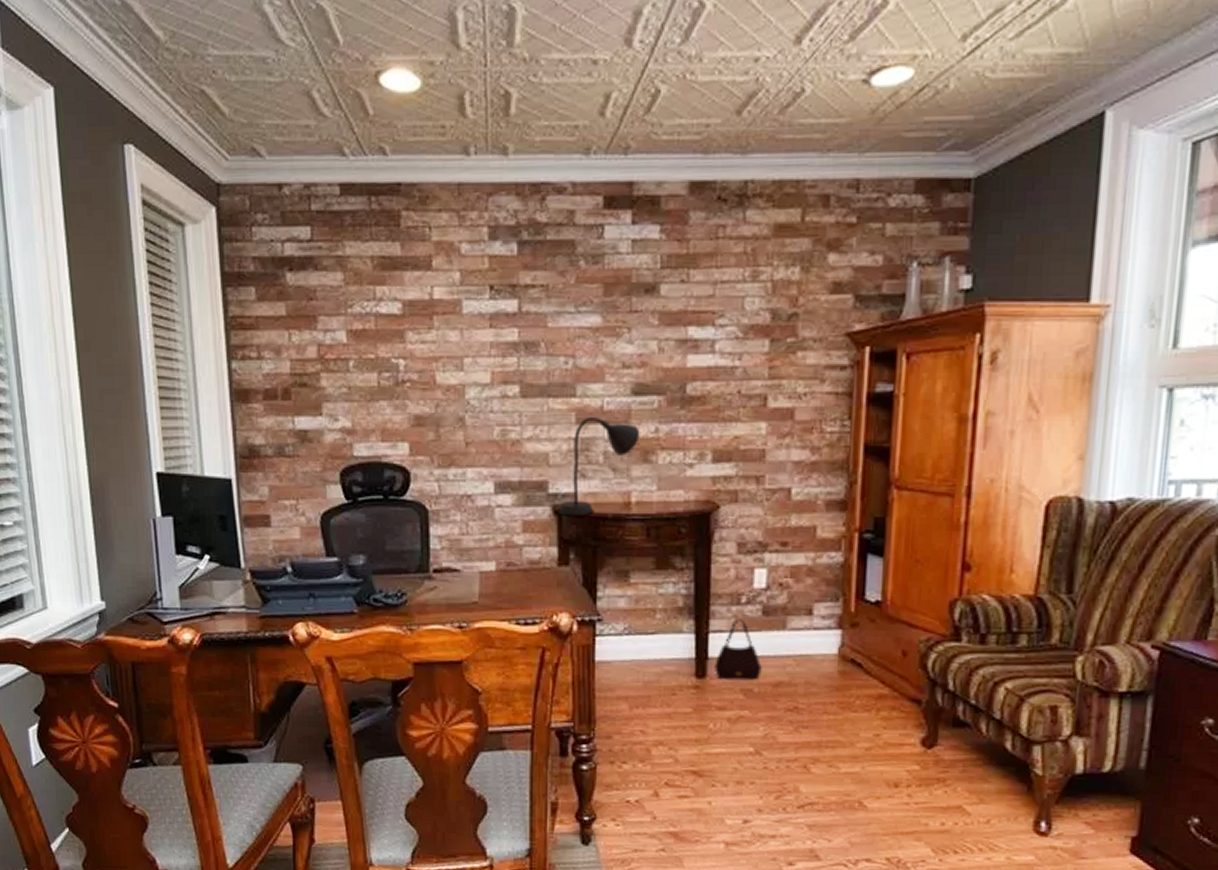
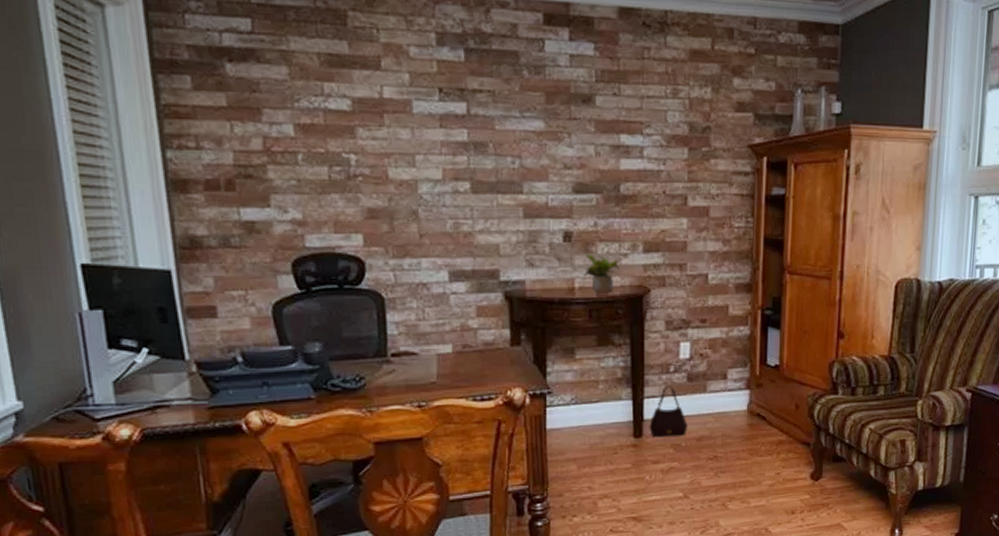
desk lamp: present [557,418,640,516] -> none [509,212,581,301]
potted plant: none [640,464,684,511] -> present [583,254,620,295]

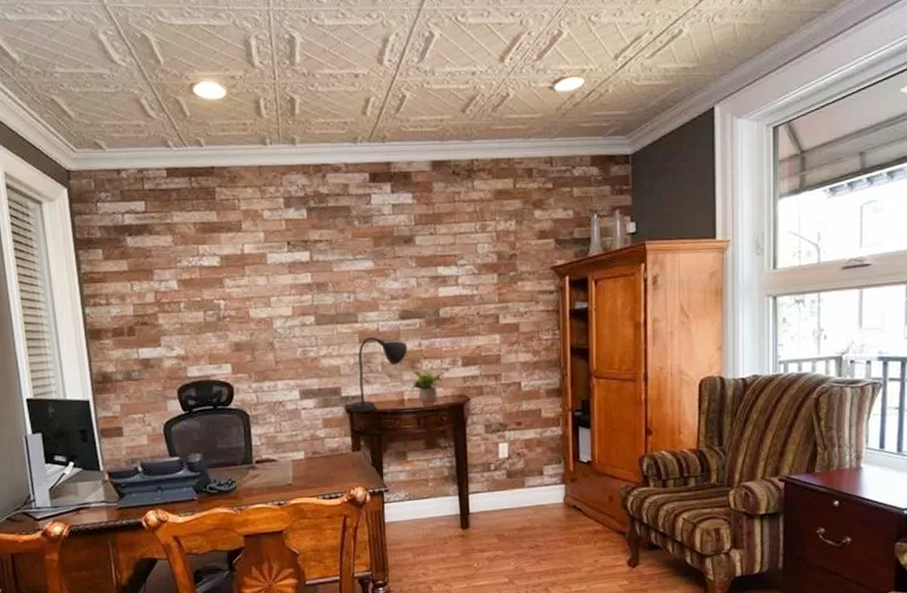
desk lamp: none [509,212,581,301] -> present [349,337,408,413]
handbag: present [649,385,688,437] -> none [475,482,510,528]

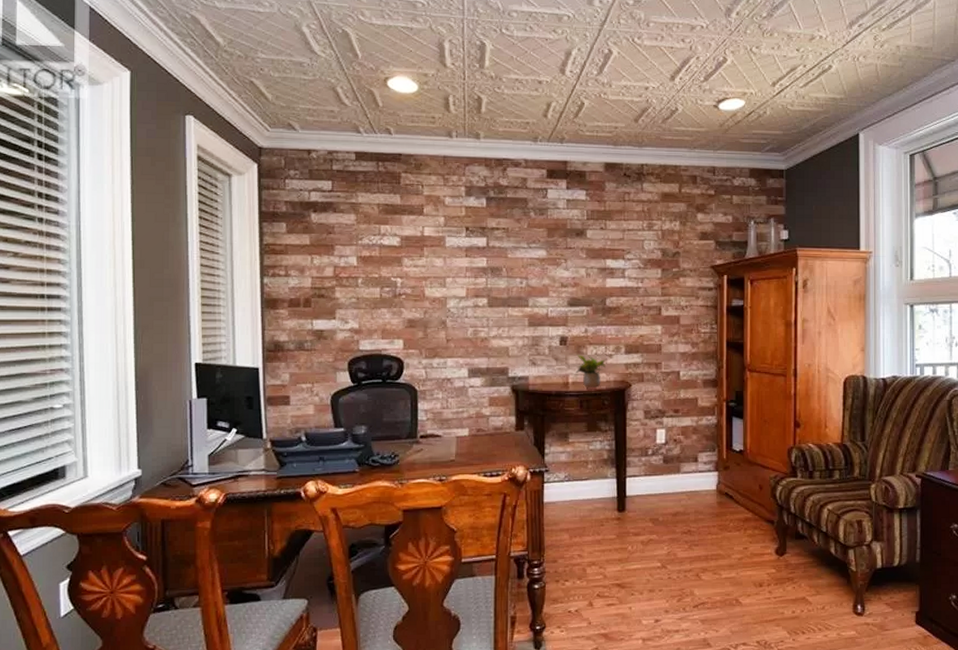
desk lamp: present [349,337,408,413] -> none [515,322,574,393]

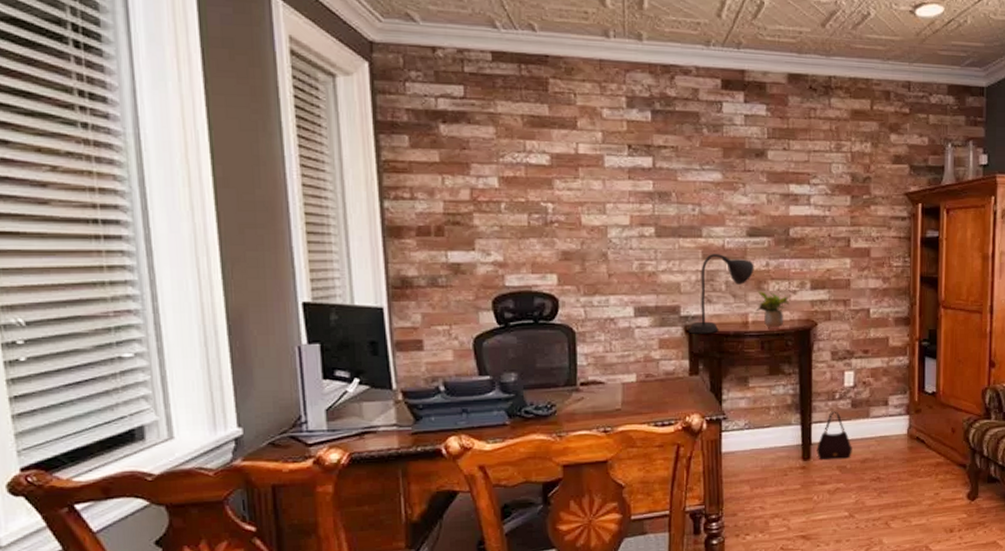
desk lamp: none [515,322,574,393] -> present [688,254,754,334]
handbag: none [631,466,664,511] -> present [817,411,852,459]

